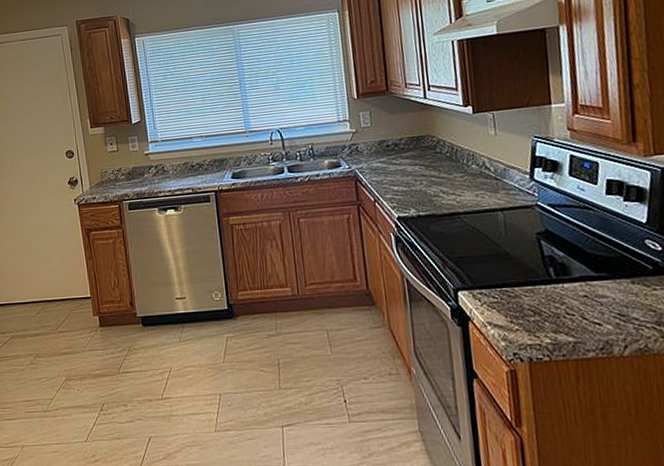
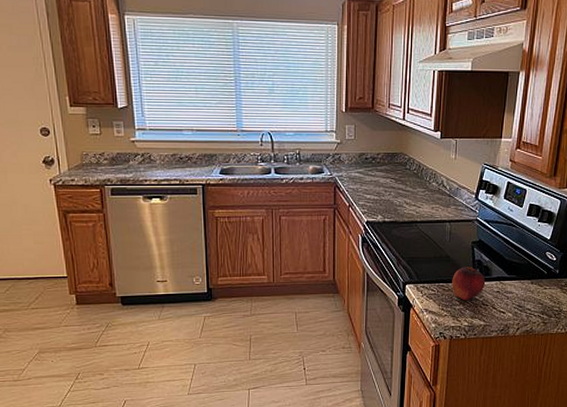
fruit: none [517,265,566,310] -> present [452,267,486,301]

